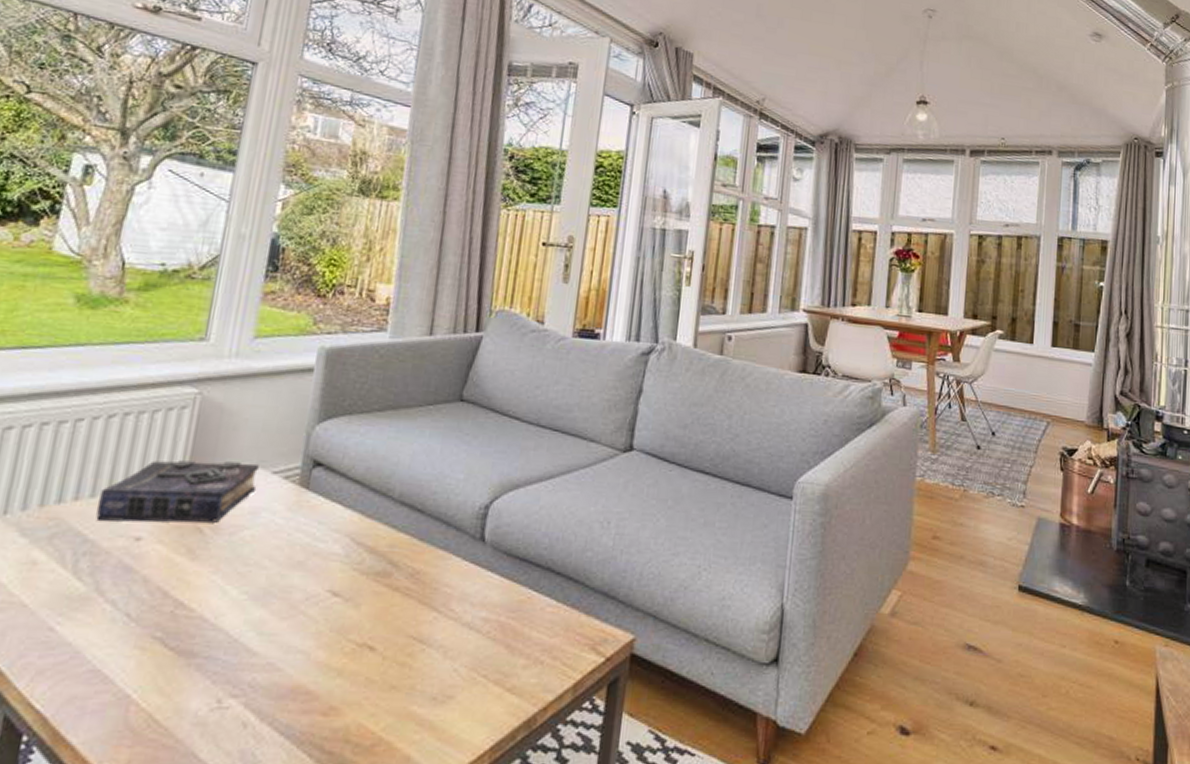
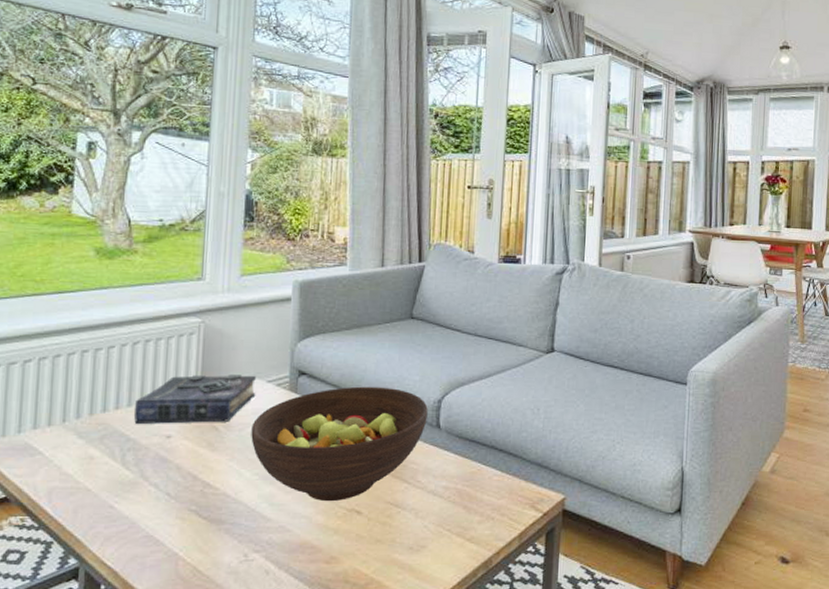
fruit bowl: none [243,483,472,633] -> present [251,386,428,502]

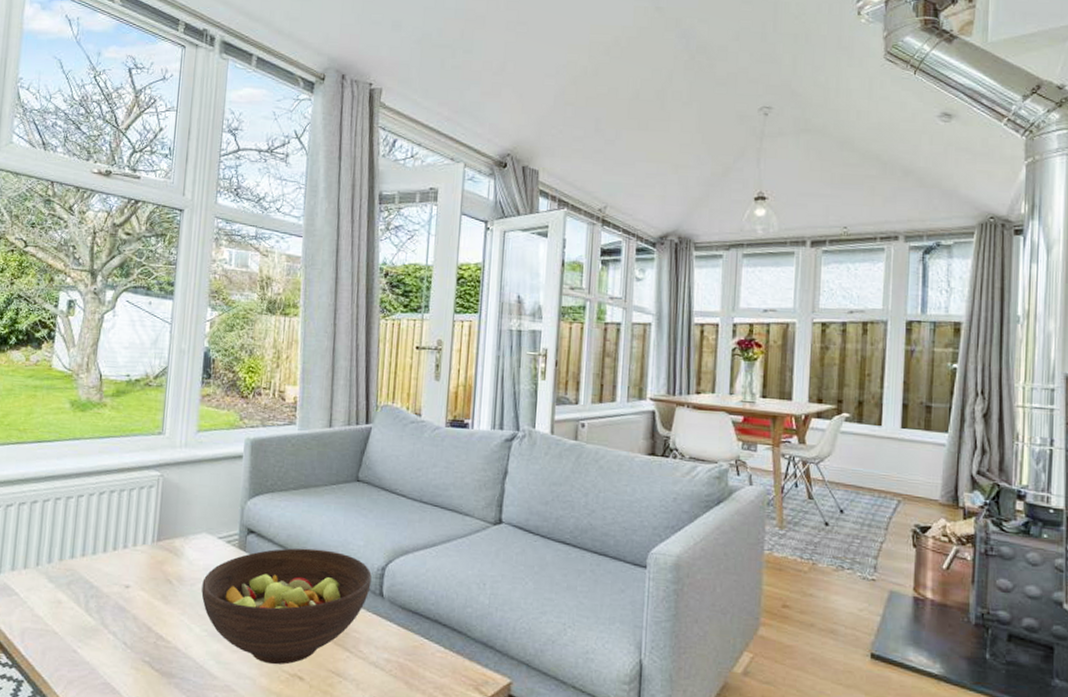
book: present [134,374,256,424] -> none [98,527,208,576]

